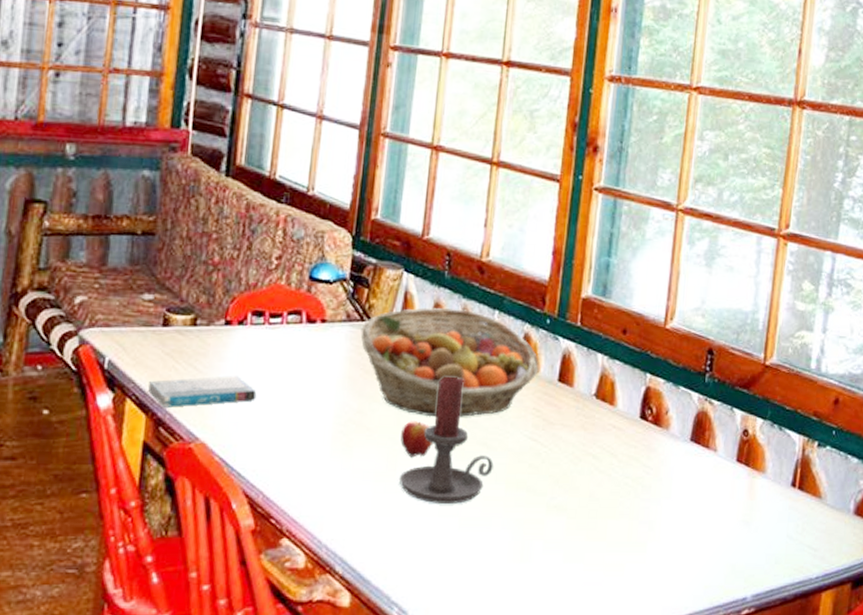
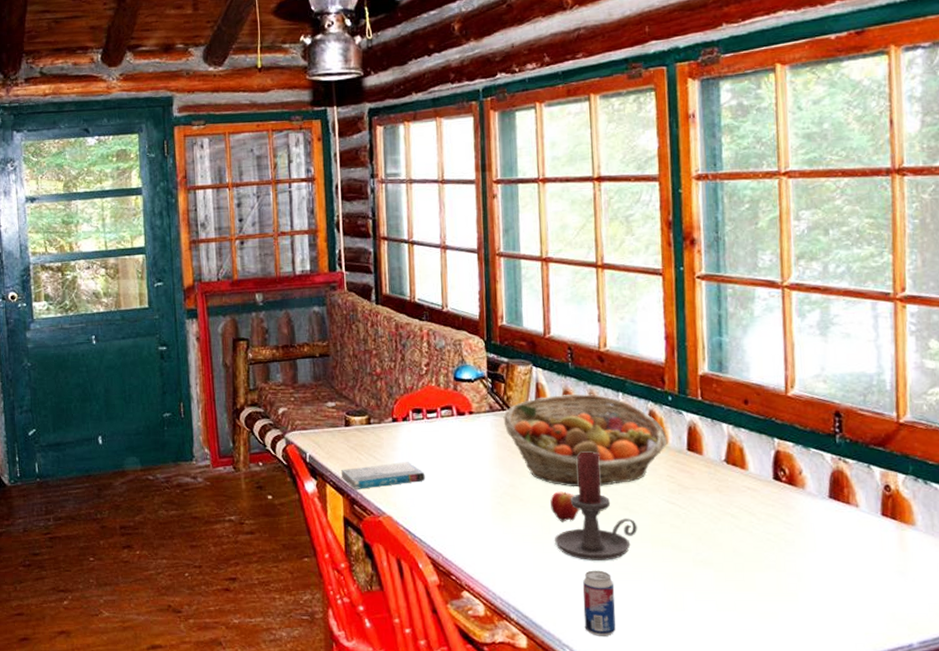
beverage can: none [419,515,459,592] -> present [582,570,616,636]

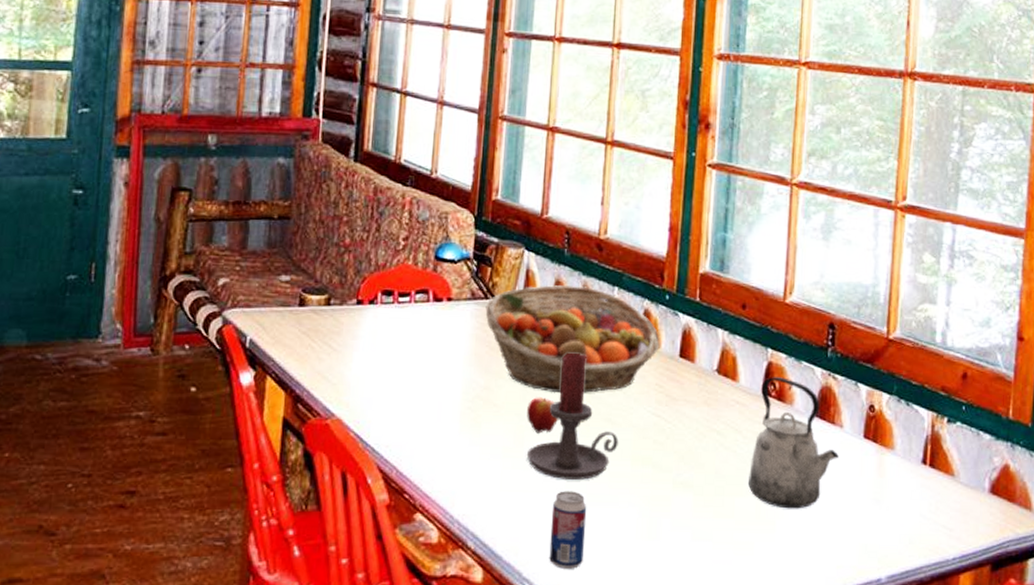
book: present [341,462,426,489] -> none [287,353,388,385]
kettle: none [767,464,857,582] -> present [748,377,839,509]

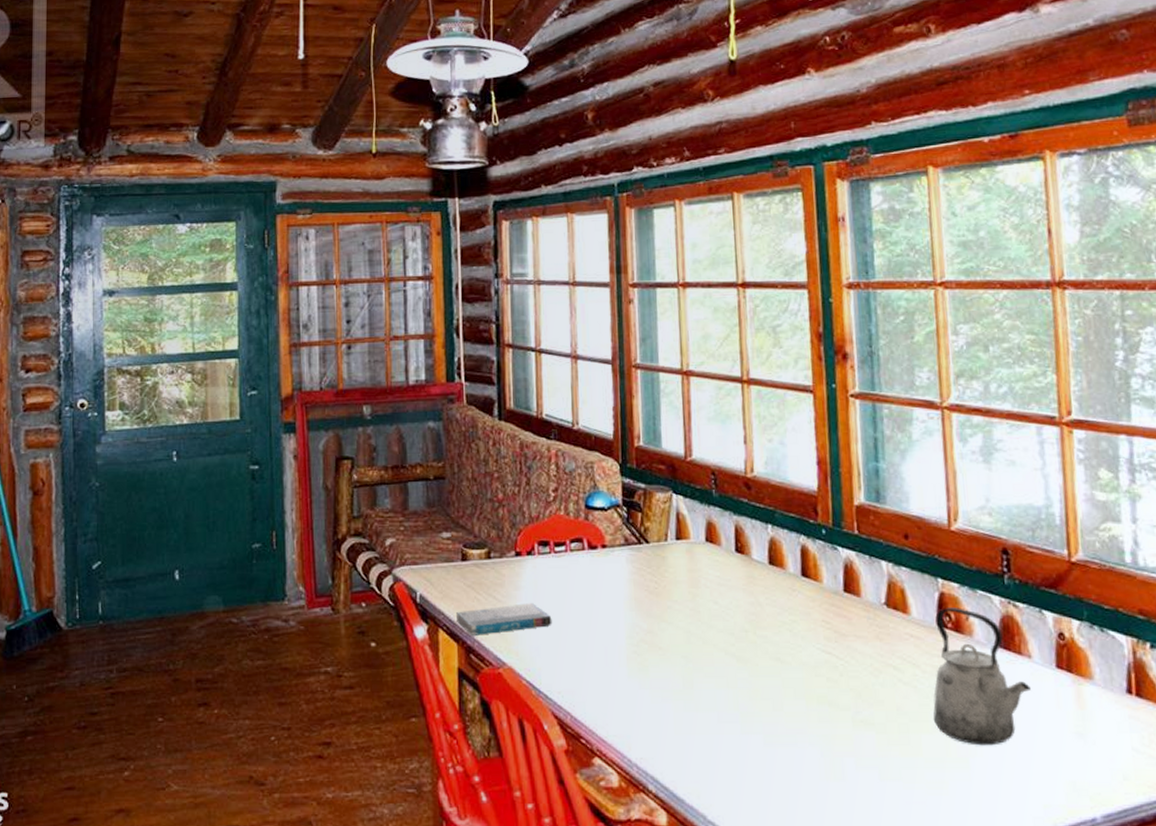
book: none [287,353,388,385] -> present [456,603,552,635]
fruit basket: present [485,284,661,394] -> none [640,525,823,634]
candle holder: present [527,352,619,480] -> none [698,592,790,720]
apple: present [527,397,558,434] -> none [693,639,725,675]
beverage can: present [549,490,587,569] -> none [730,732,768,811]

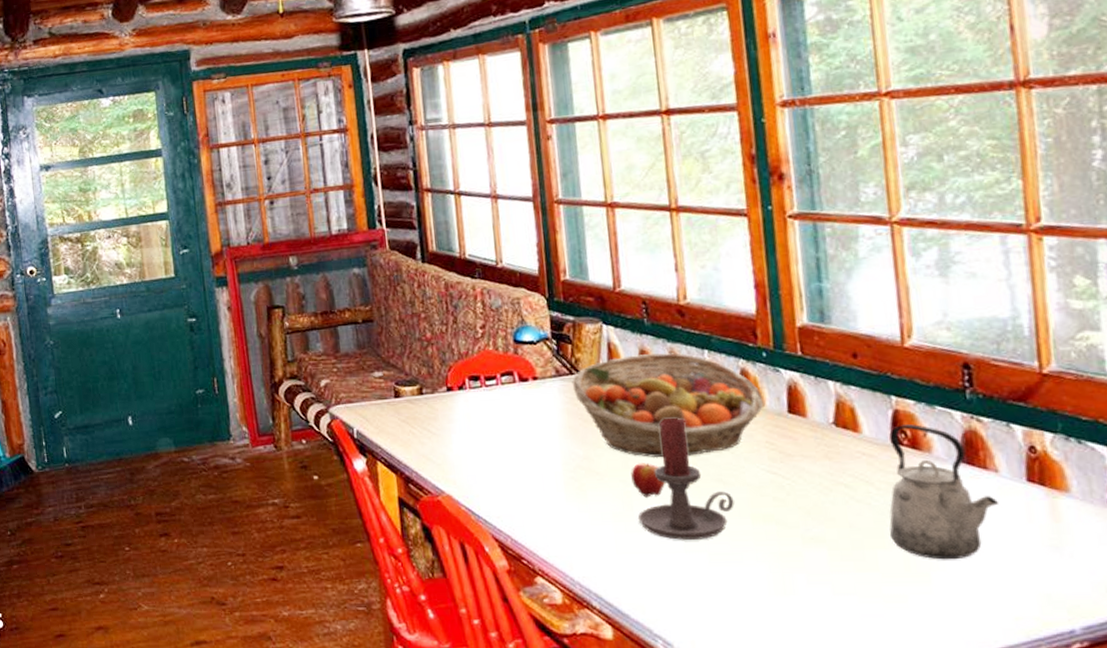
book: present [456,603,552,635] -> none [393,435,488,467]
fruit basket: none [640,525,823,634] -> present [572,352,765,458]
apple: none [693,639,725,675] -> present [631,463,665,498]
candle holder: none [698,592,790,720] -> present [638,417,735,540]

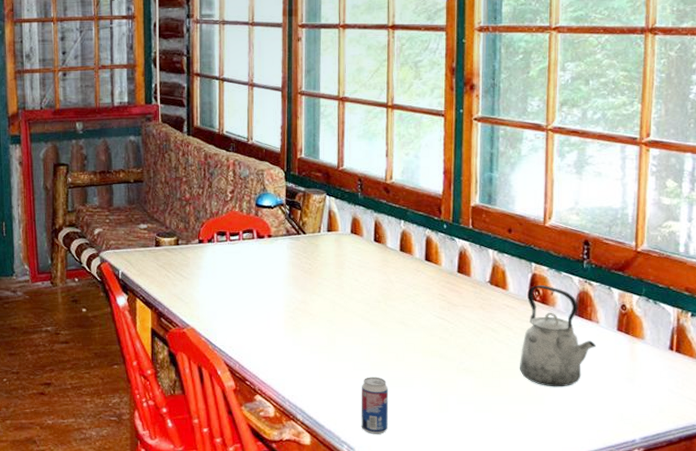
fruit basket: present [572,352,765,458] -> none [298,220,442,304]
apple: present [631,463,665,498] -> none [336,307,361,335]
candle holder: present [638,417,735,540] -> none [339,272,411,368]
beverage can: none [674,550,715,625] -> present [361,377,389,434]

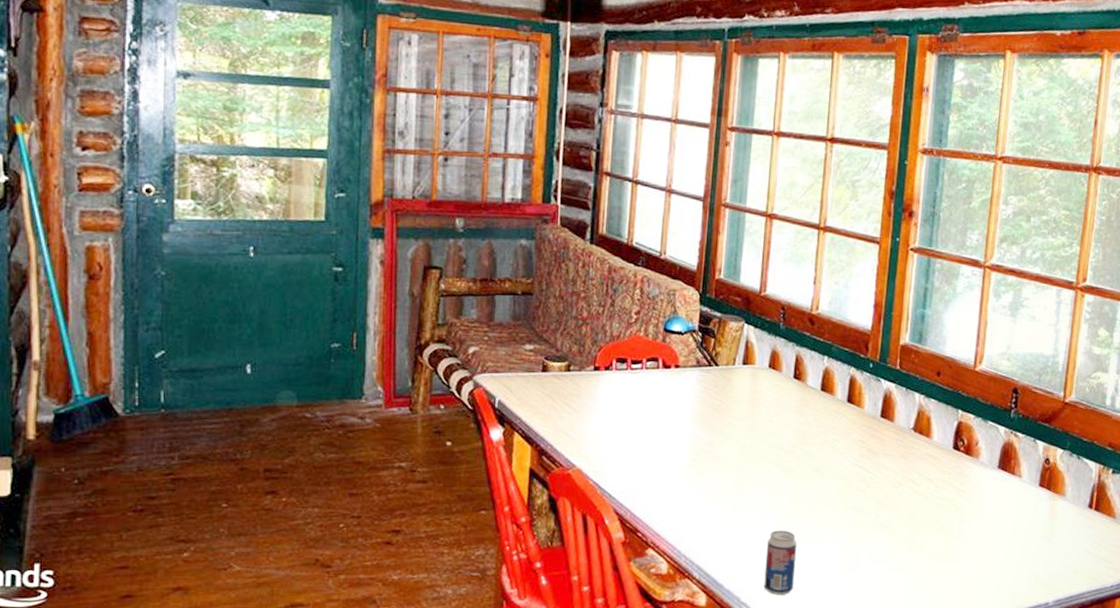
kettle: present [520,285,596,387] -> none [938,434,1017,546]

